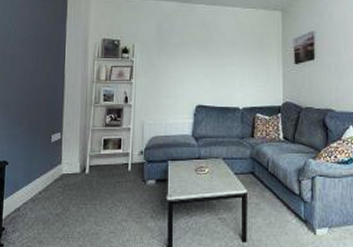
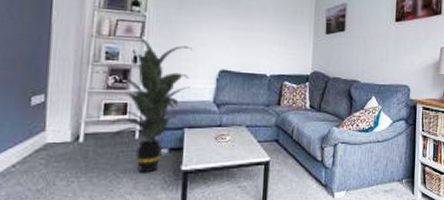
indoor plant: none [94,80,172,202] -> present [92,37,192,173]

